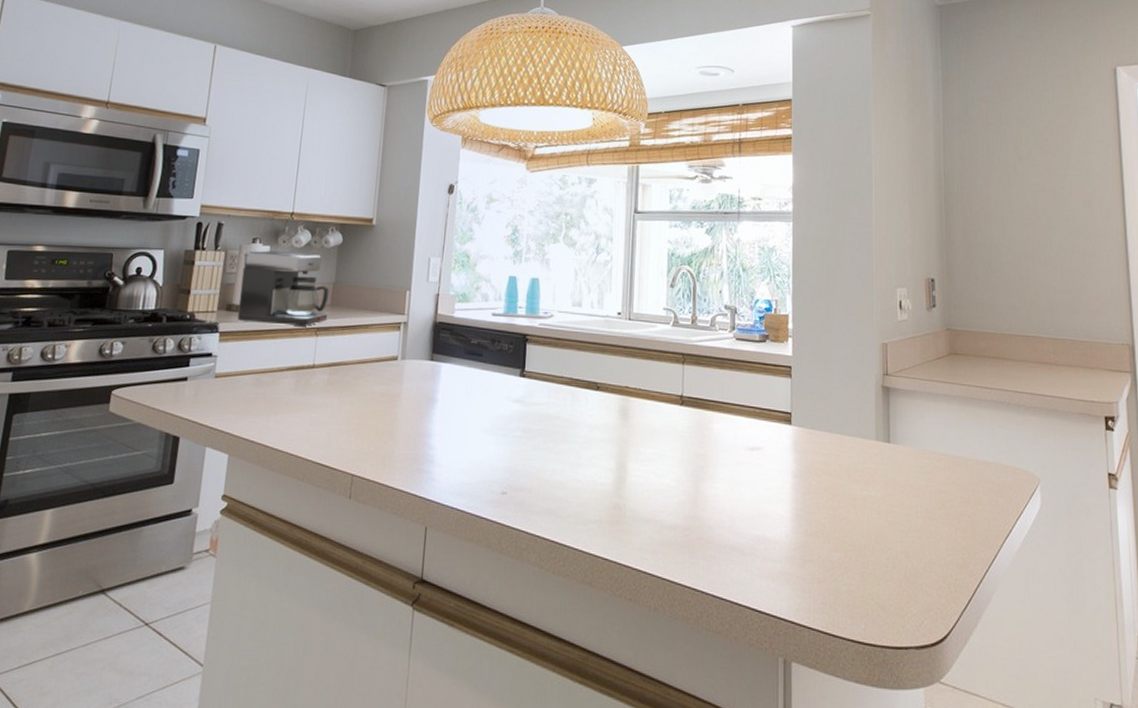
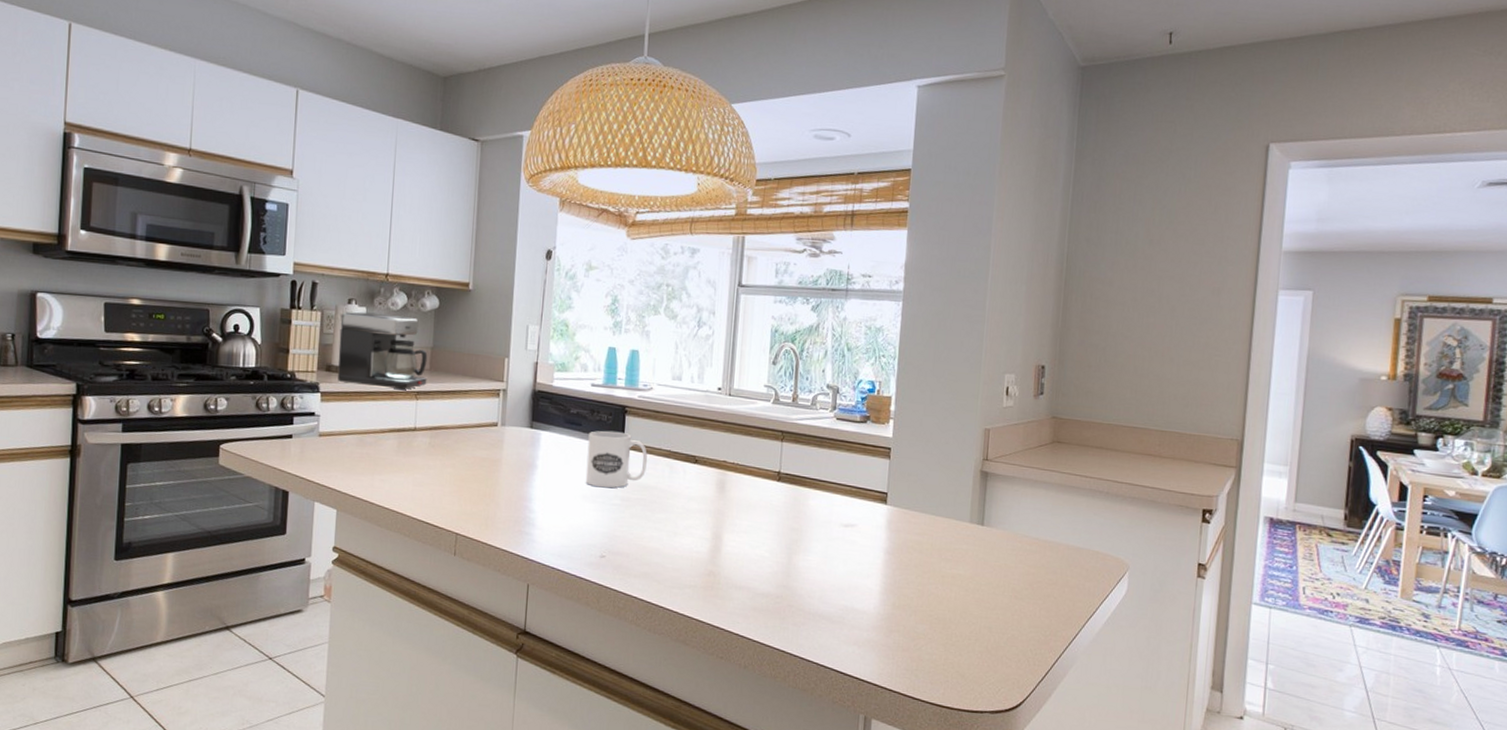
mug: none [486,360,549,420] -> present [585,430,647,488]

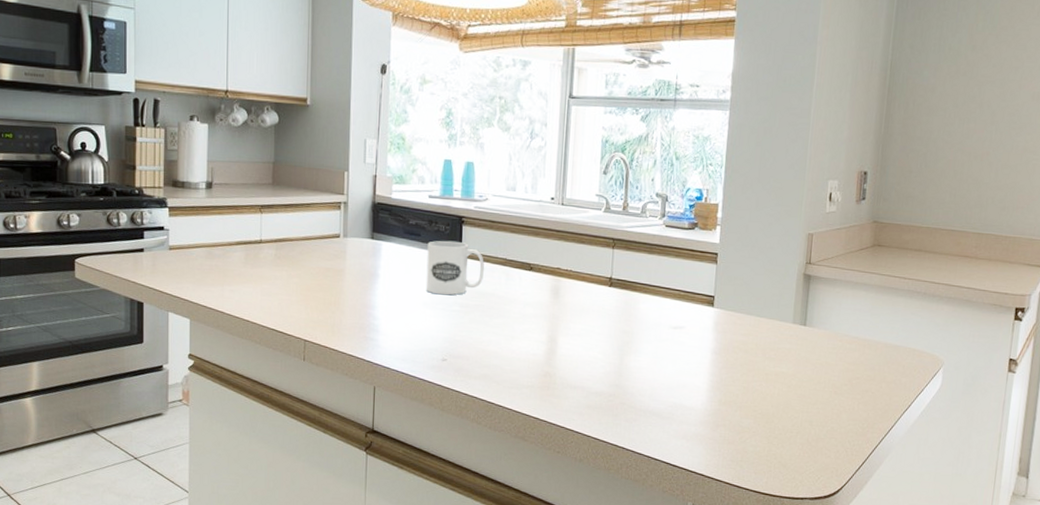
coffee maker: present [337,311,428,390] -> none [183,128,270,203]

